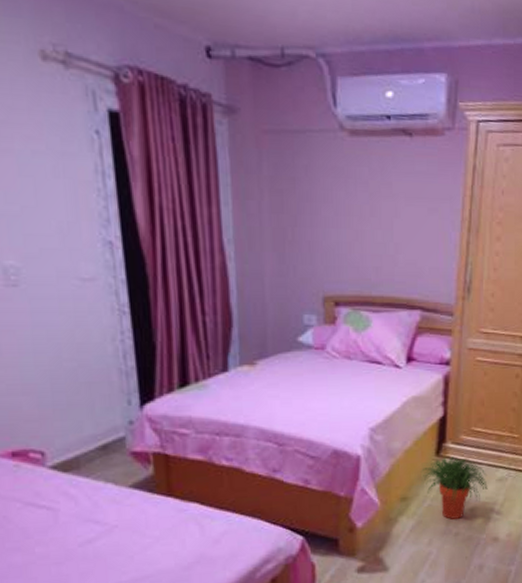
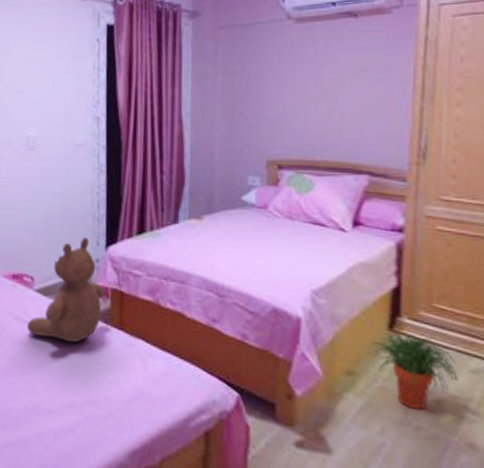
teddy bear: none [44,397,146,521] -> present [27,238,105,343]

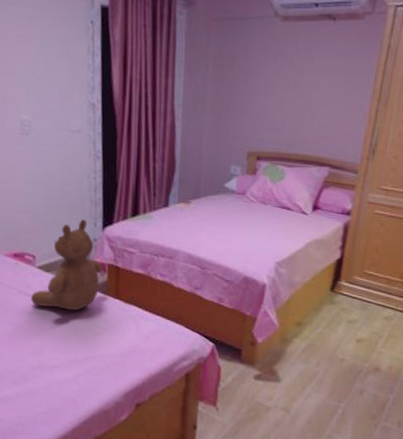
potted plant: present [373,334,458,410] -> none [317,293,375,347]

